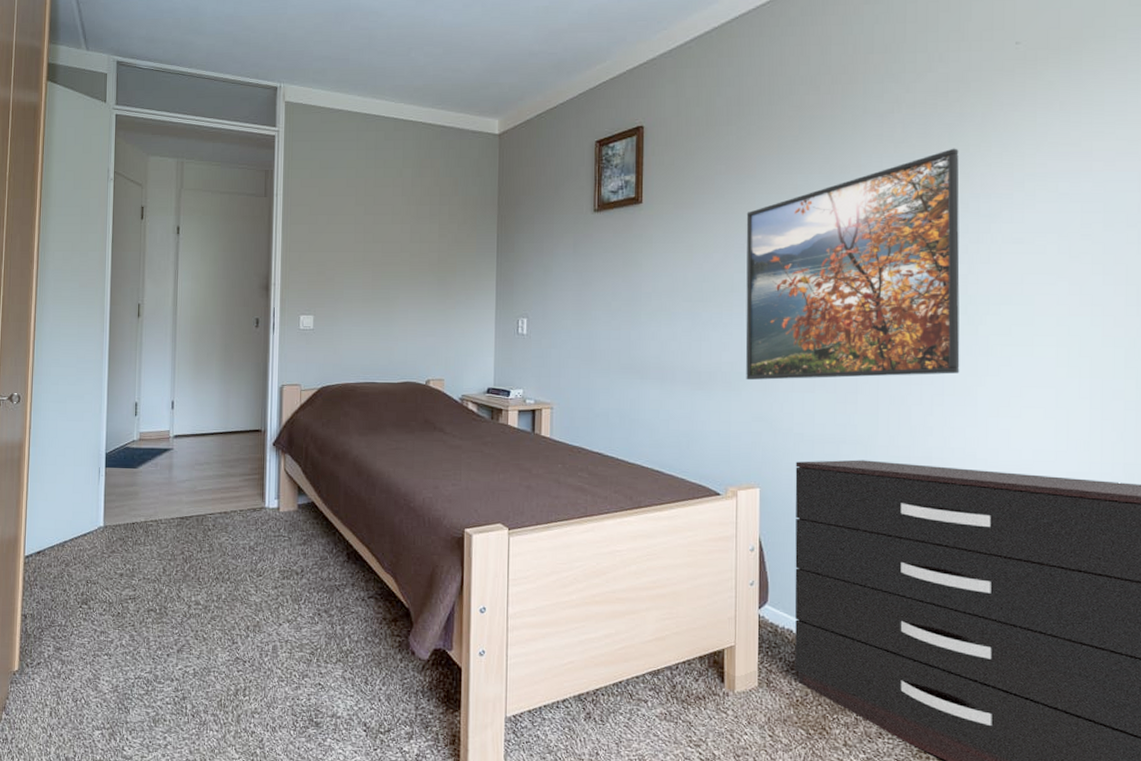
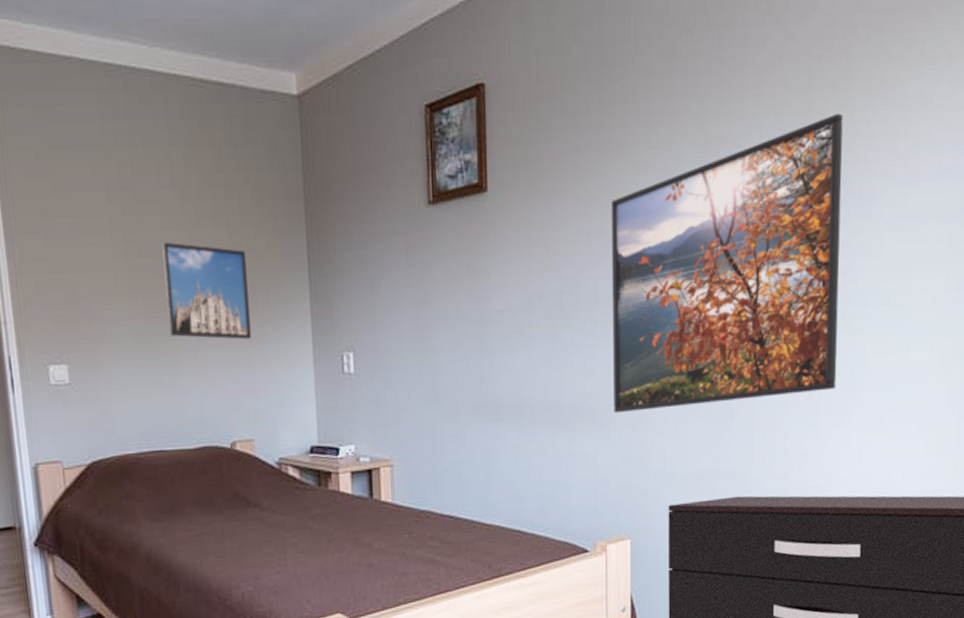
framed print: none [389,233,450,305] -> present [162,241,252,340]

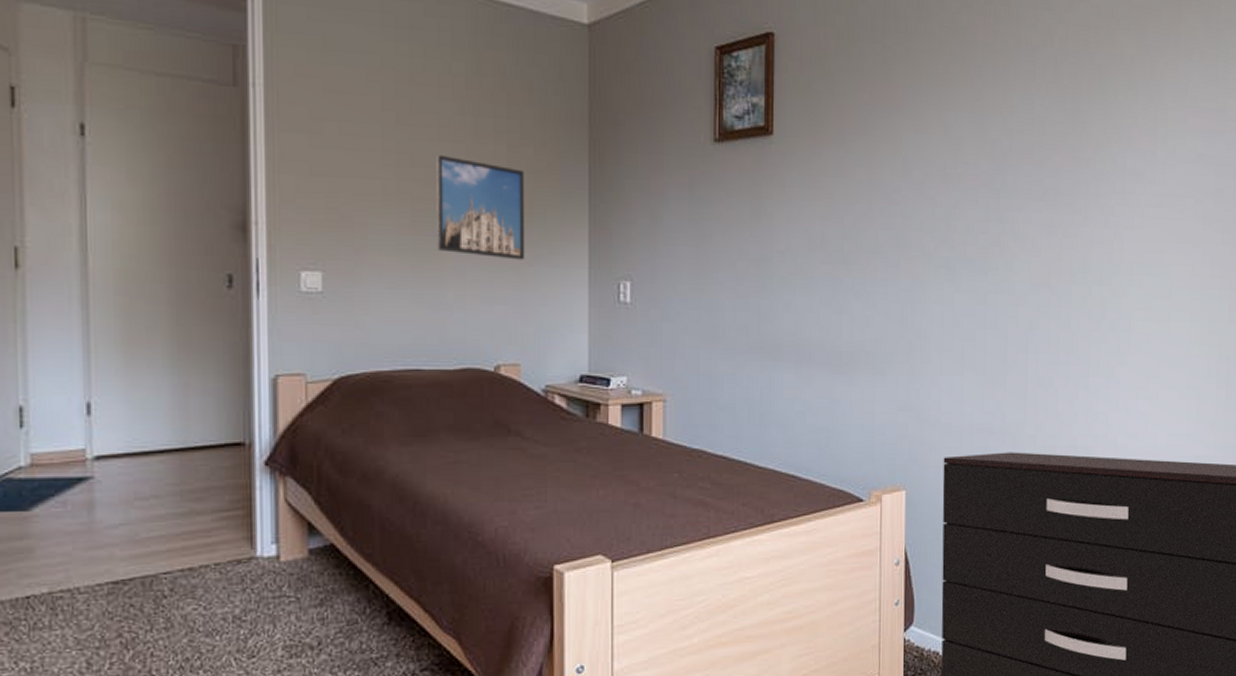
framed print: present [611,113,843,414] -> none [891,94,1108,362]

